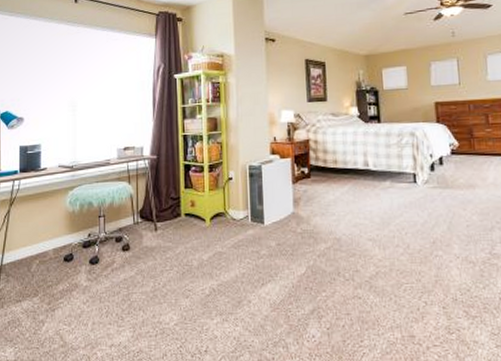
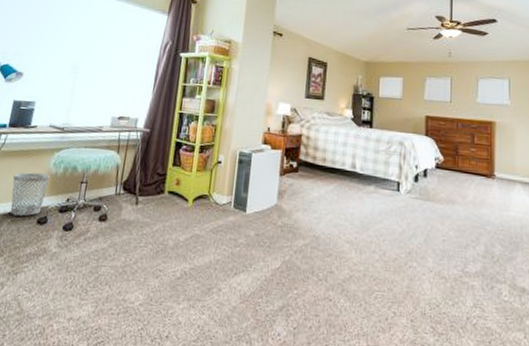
wastebasket: none [34,213,69,257] -> present [10,172,51,217]

